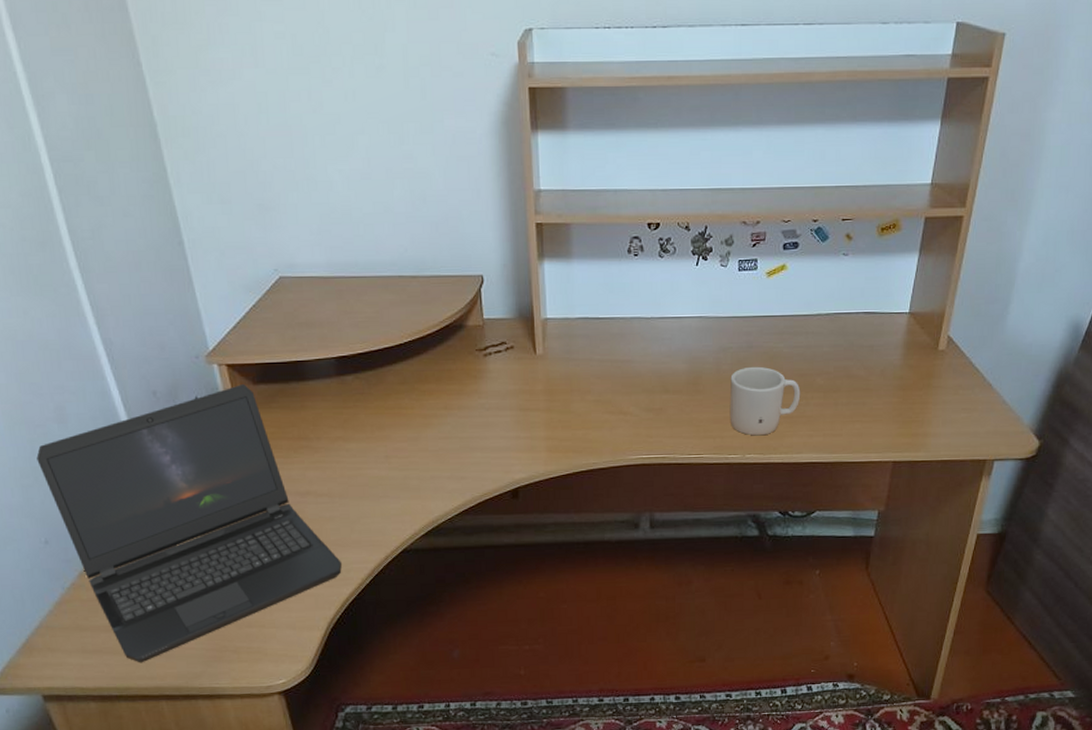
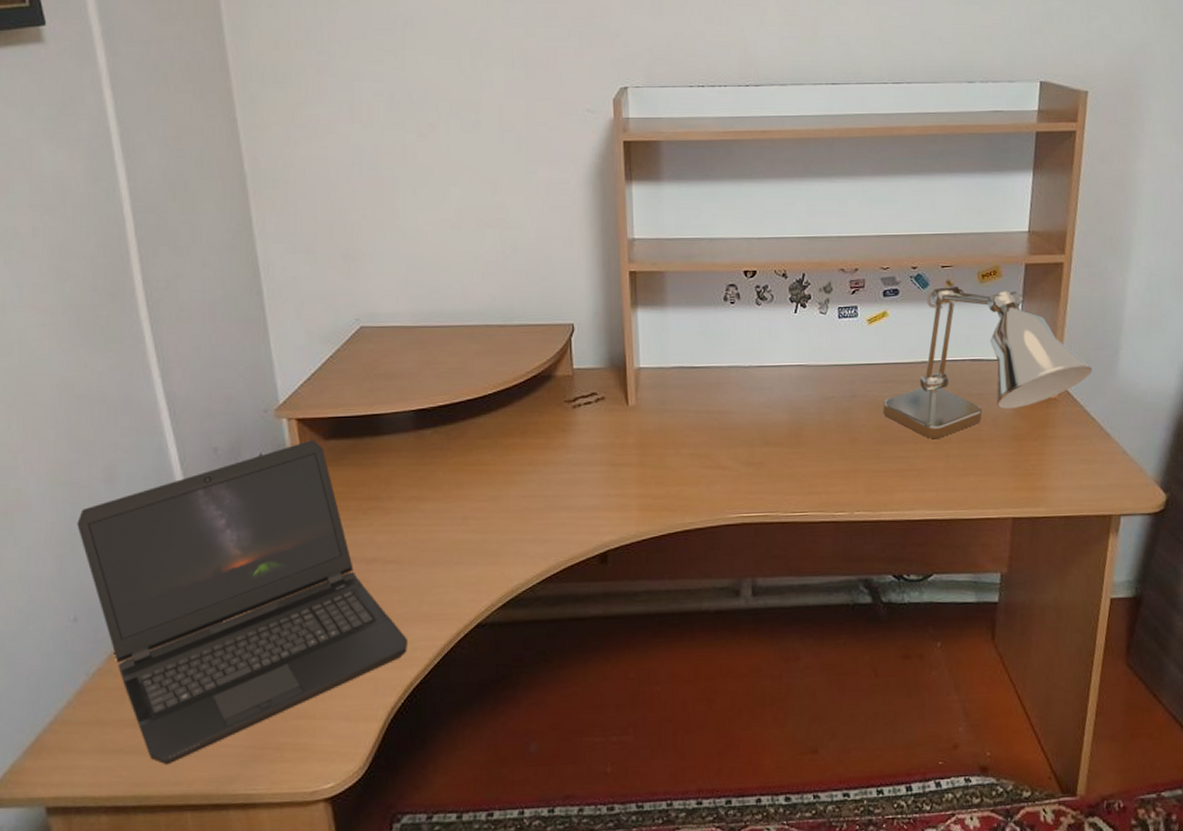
mug: present [729,366,801,436] -> none [834,416,910,491]
desk lamp: none [777,239,981,387] -> present [883,285,1092,438]

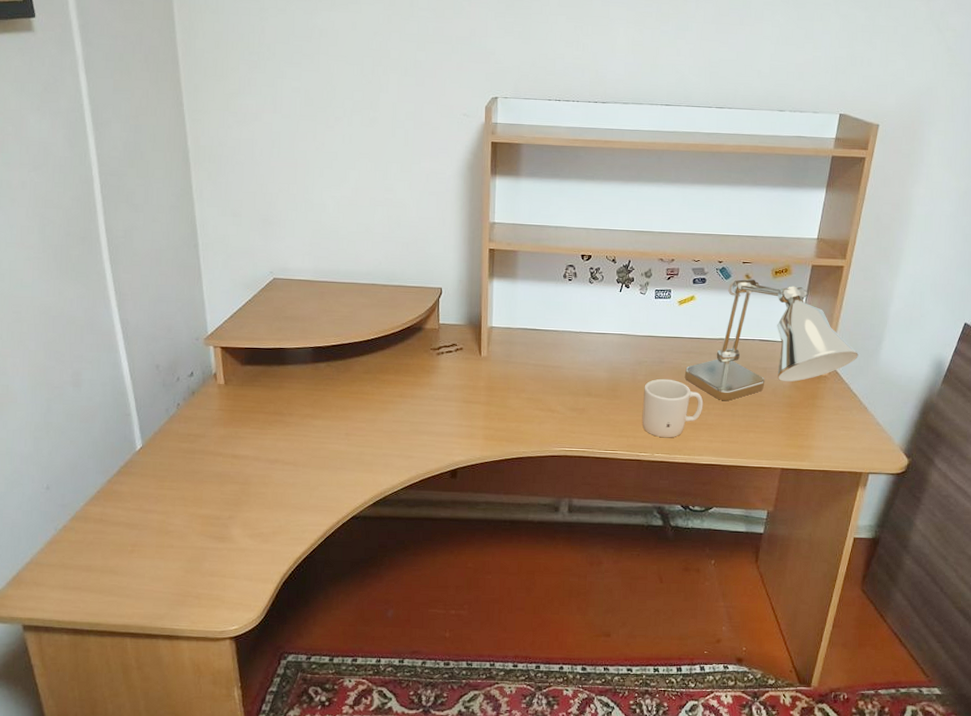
laptop computer: present [77,440,407,765] -> none [51,364,298,602]
mug: none [834,416,910,491] -> present [642,378,704,438]

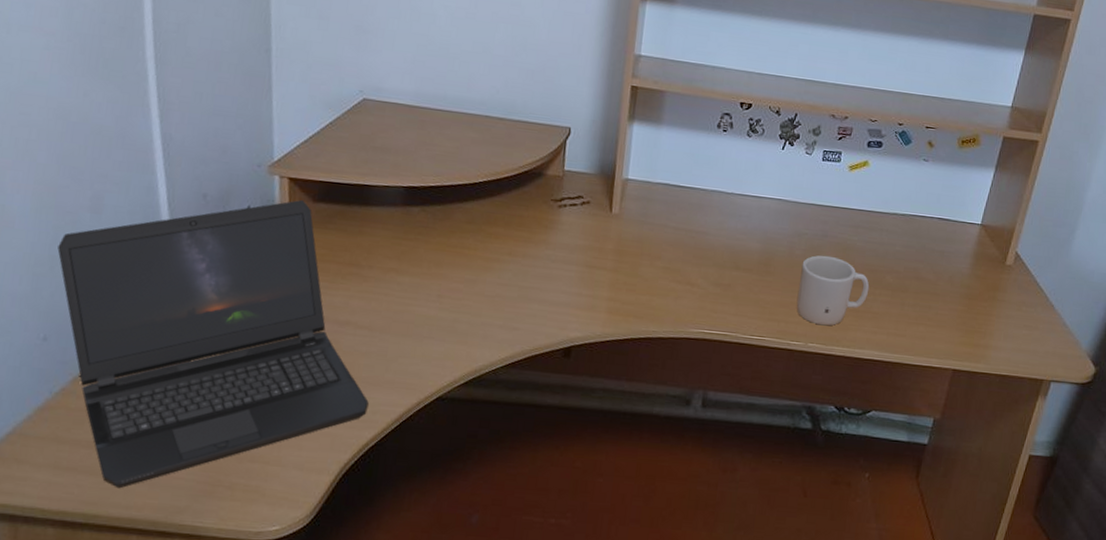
laptop computer: none [51,364,298,602] -> present [57,200,369,489]
desk lamp: present [684,279,858,401] -> none [849,146,1048,286]

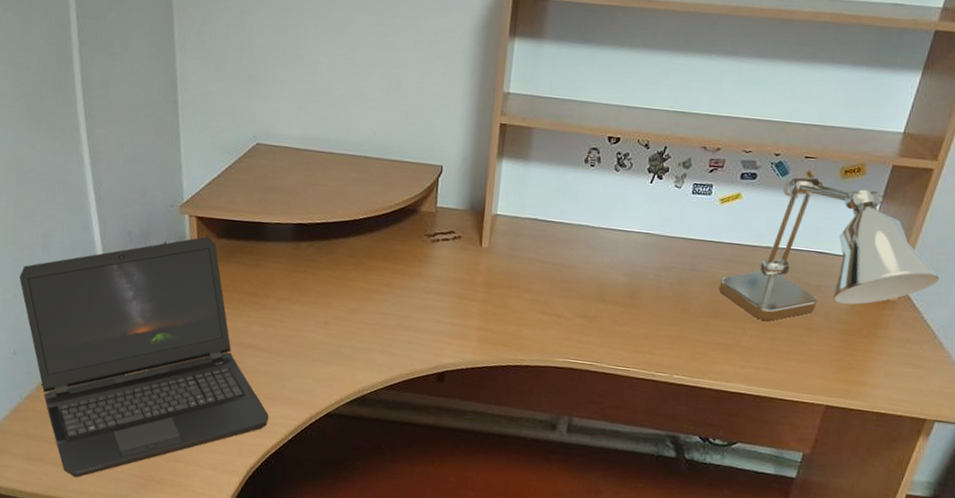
mug: present [796,255,870,326] -> none [662,288,739,359]
desk lamp: none [849,146,1048,286] -> present [718,177,939,321]

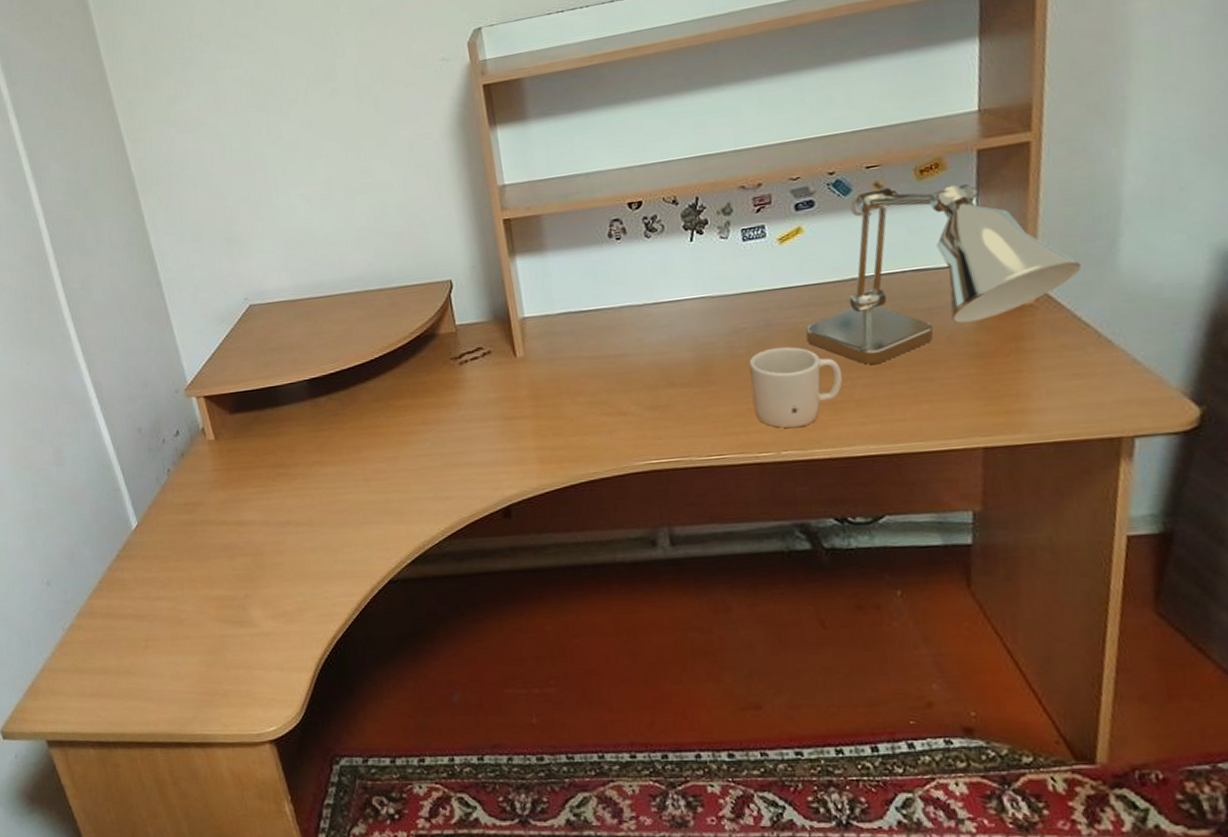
laptop computer: present [19,236,269,478] -> none [39,415,327,708]
mug: none [662,288,739,359] -> present [749,346,843,429]

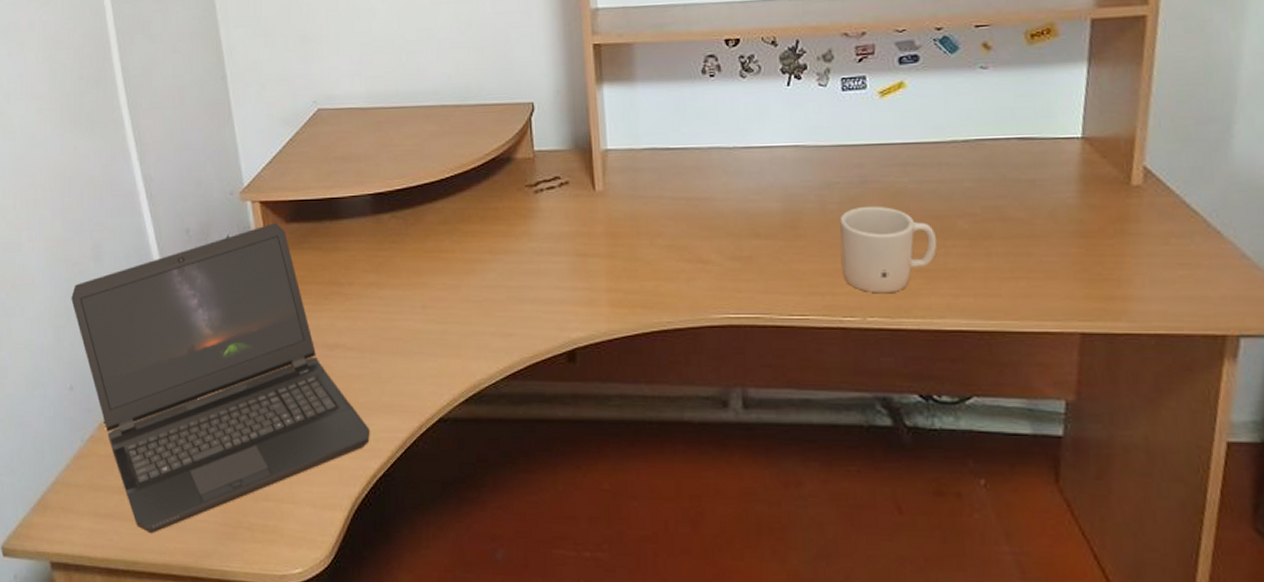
laptop computer: none [39,415,327,708] -> present [71,223,370,534]
desk lamp: present [805,183,1081,365] -> none [901,48,1193,233]

